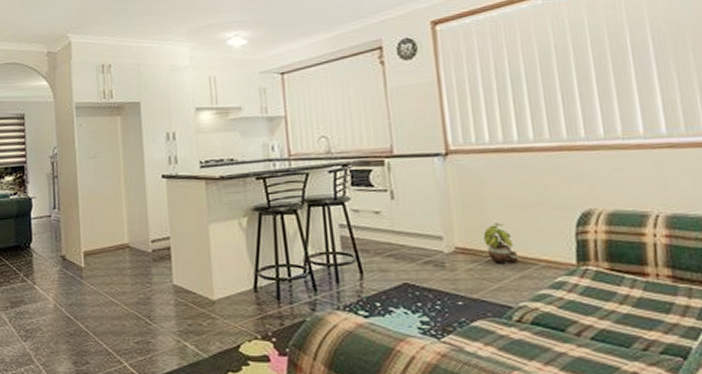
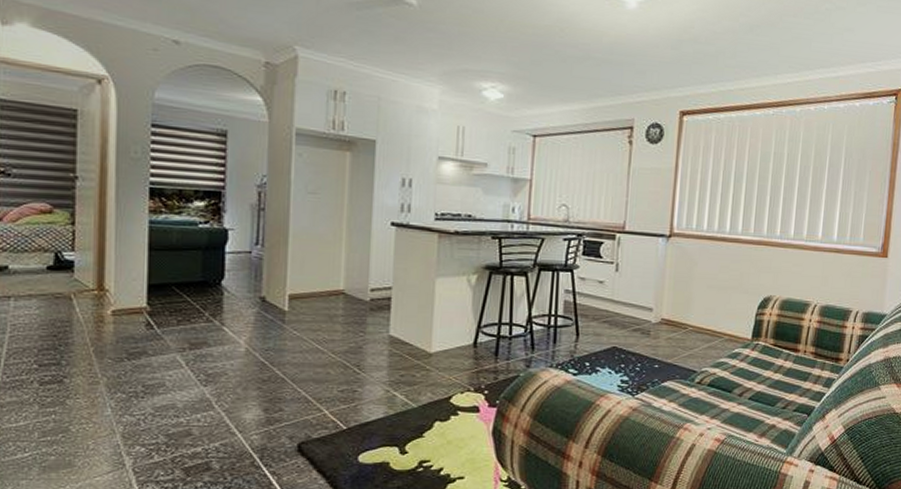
potted plant: present [483,223,519,264] -> none [685,300,710,335]

